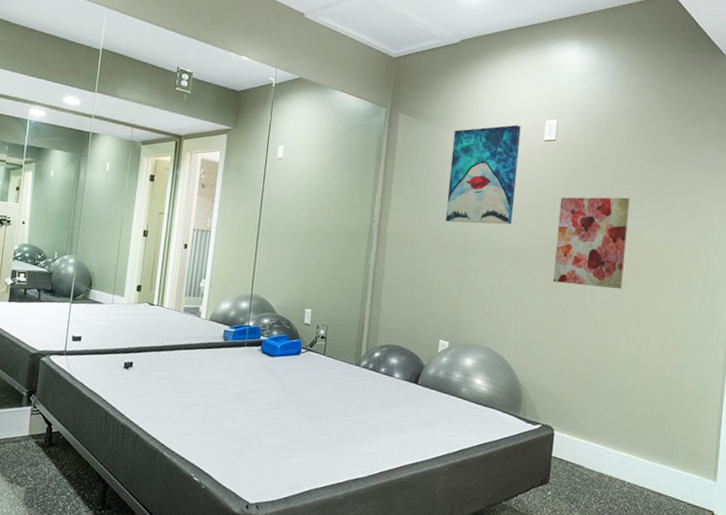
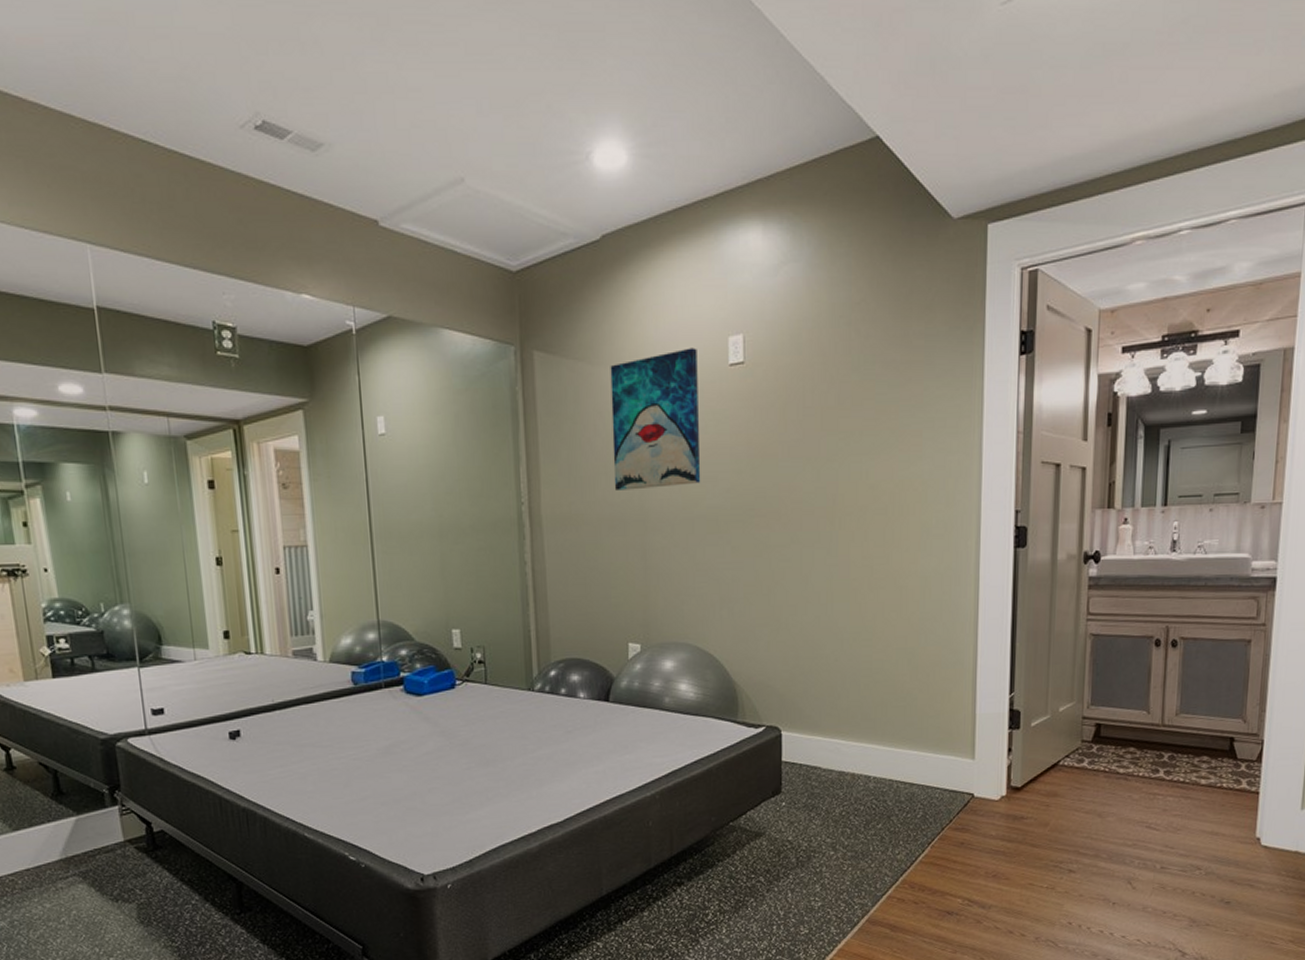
wall art: present [553,197,630,289] -> none [758,428,846,550]

